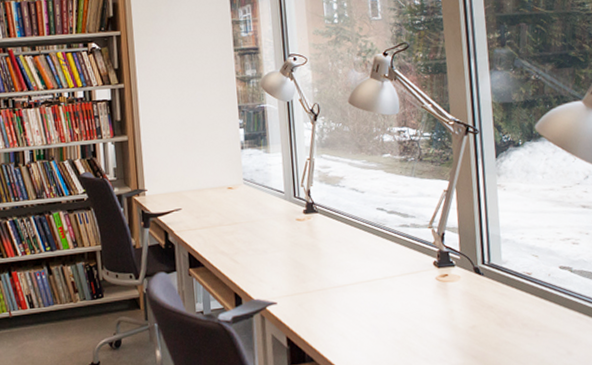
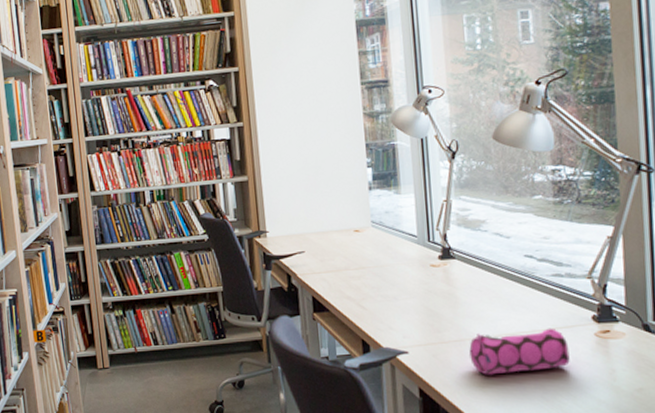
pencil case: none [331,274,416,321] -> present [469,328,570,375]

